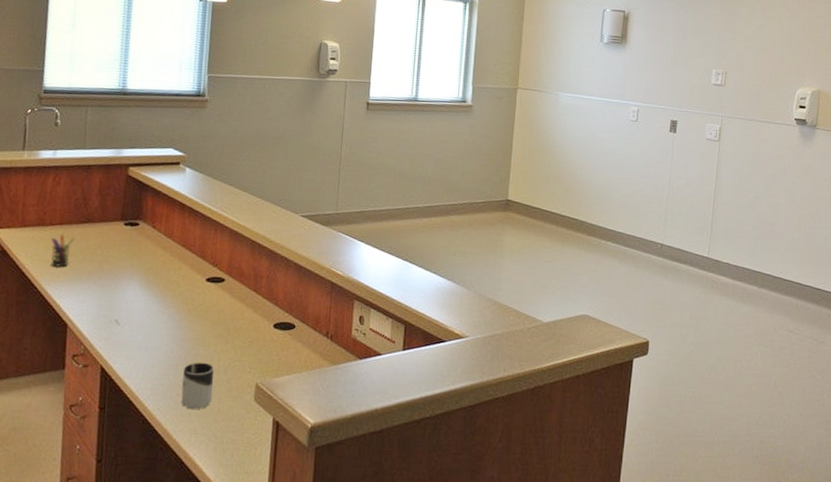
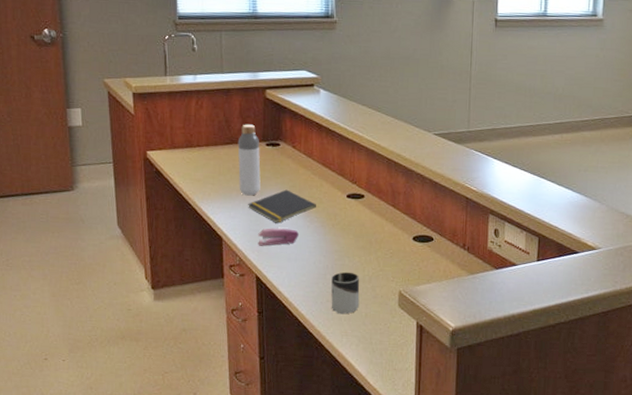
pen holder: present [51,234,75,267] -> none [200,154,221,186]
bottle: none [91,202,118,279] -> present [237,124,261,196]
notepad: none [99,272,173,309] -> present [248,189,316,223]
stapler: none [106,313,152,334] -> present [258,228,299,246]

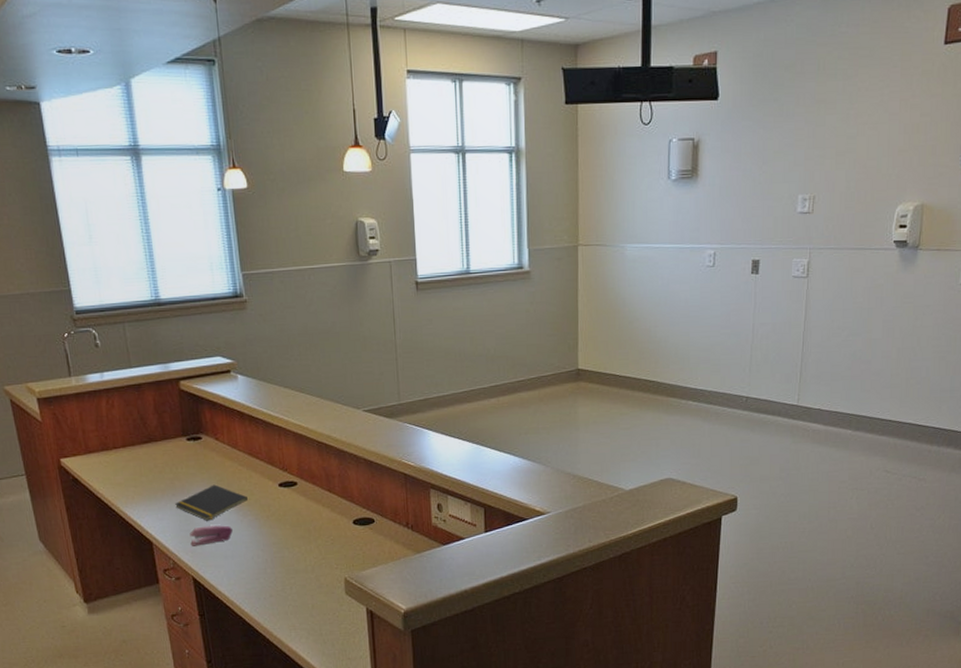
bottle: present [237,124,261,196] -> none [156,419,186,495]
cup: present [331,271,360,314] -> none [272,563,305,608]

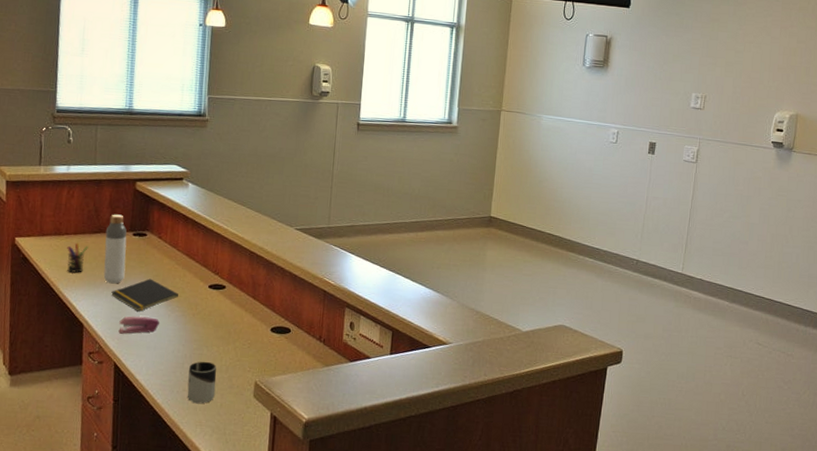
pen holder: none [118,456,141,489] -> present [67,242,88,273]
bottle: none [156,419,186,495] -> present [103,214,127,284]
cup: none [272,563,305,608] -> present [187,361,217,404]

